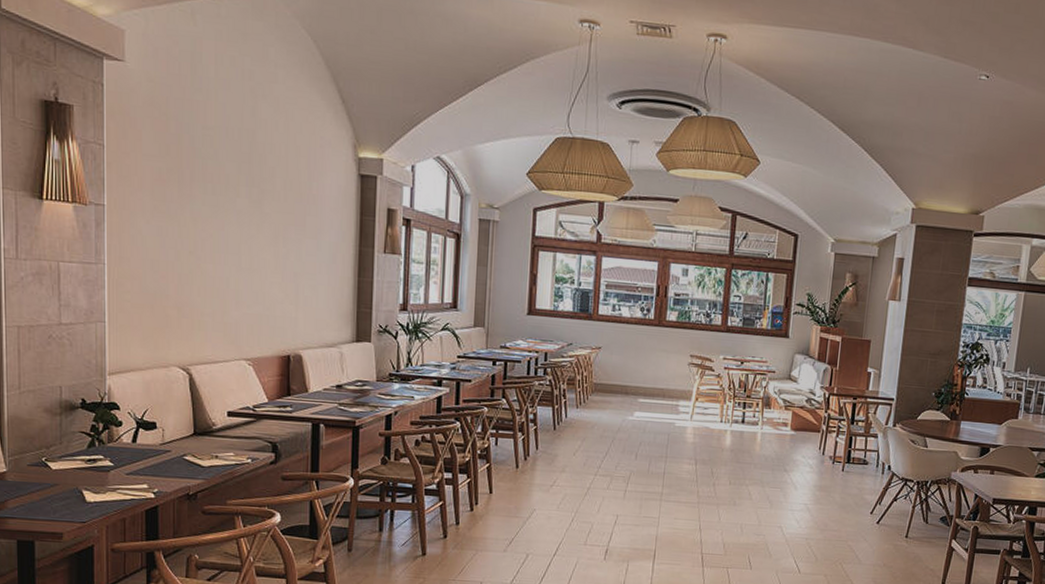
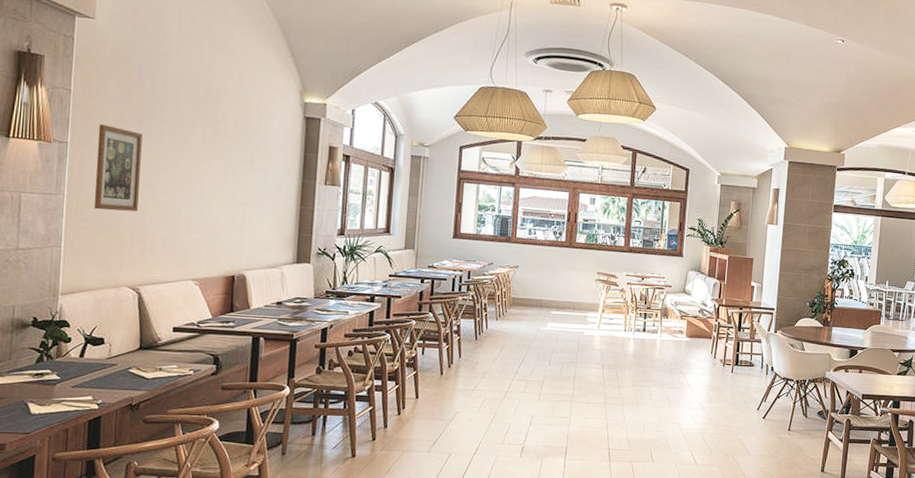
wall art: none [136,184,184,283] -> present [93,124,143,212]

